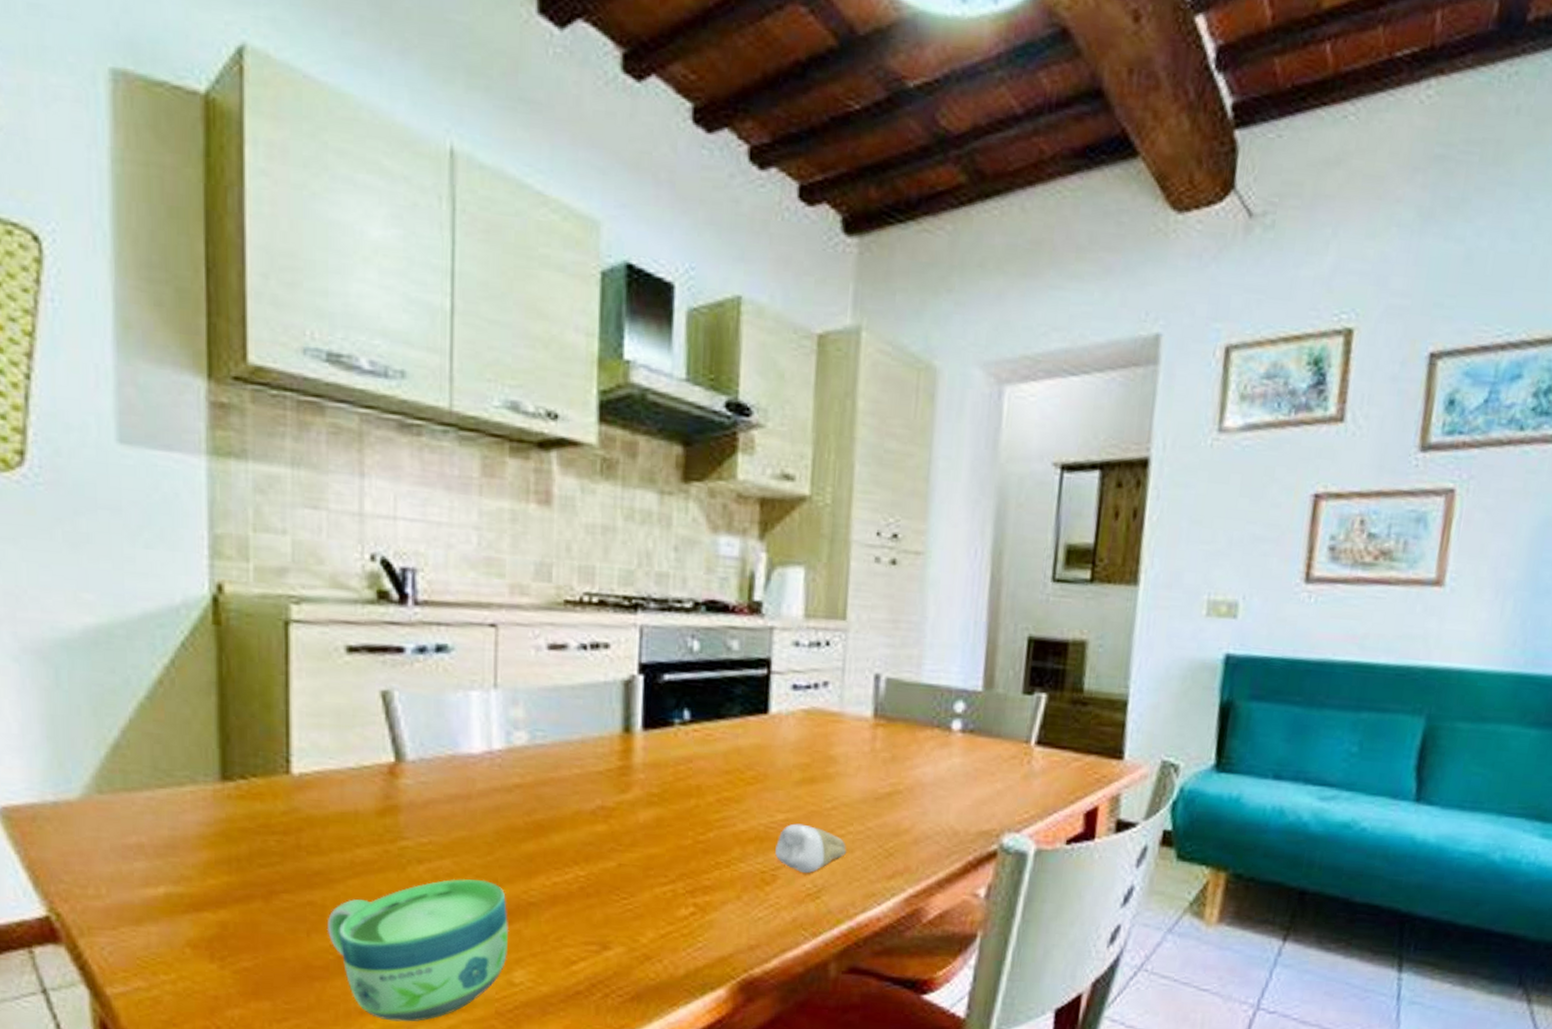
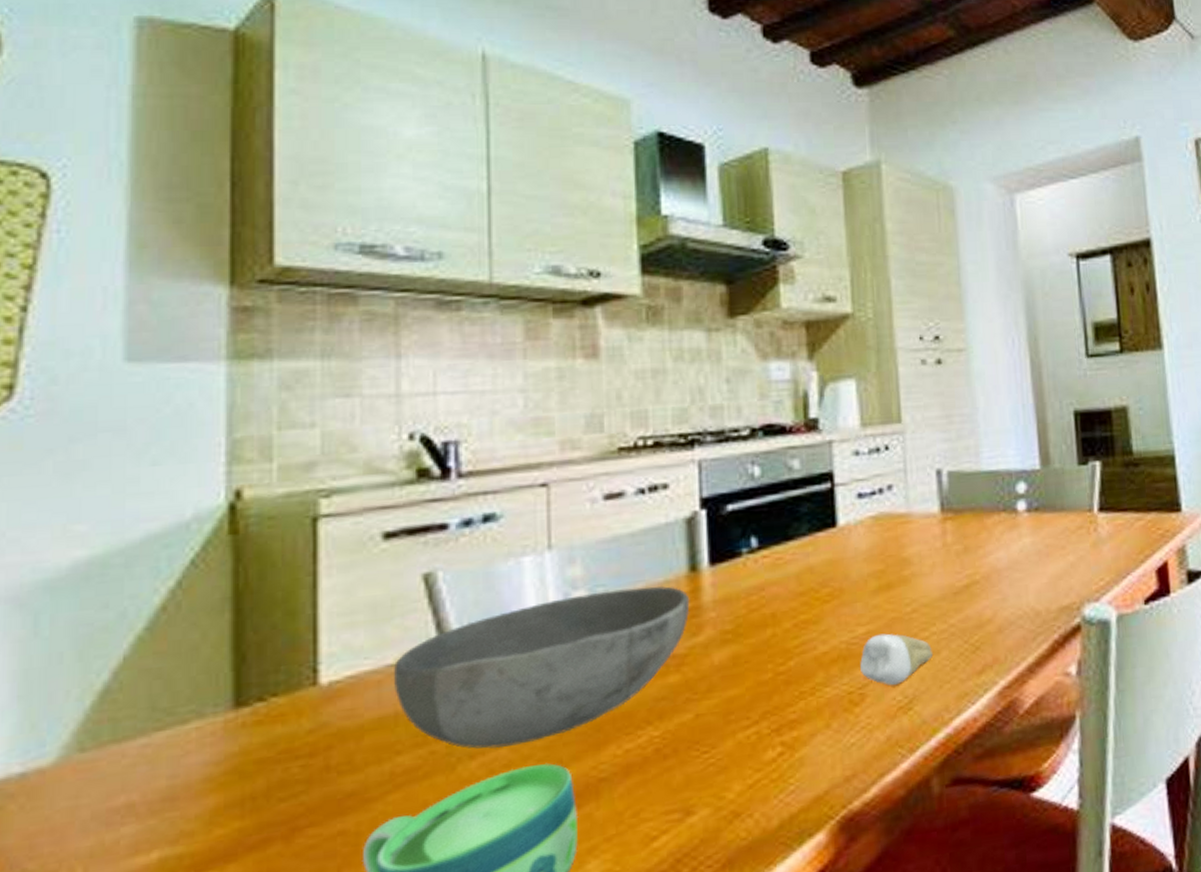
bowl: none [355,736,622,860] -> present [394,585,690,749]

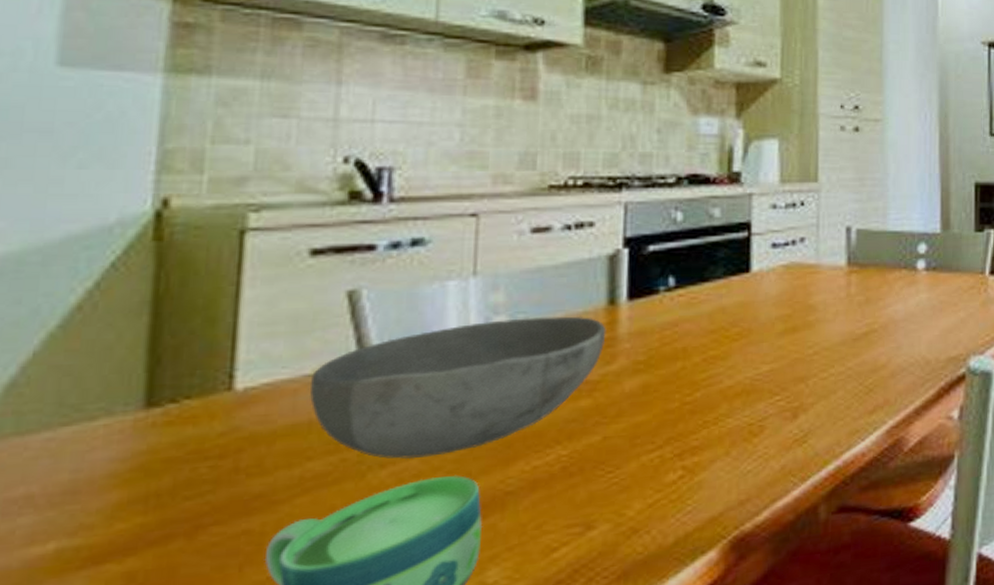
tooth: present [860,633,934,686] -> none [762,372,830,420]

